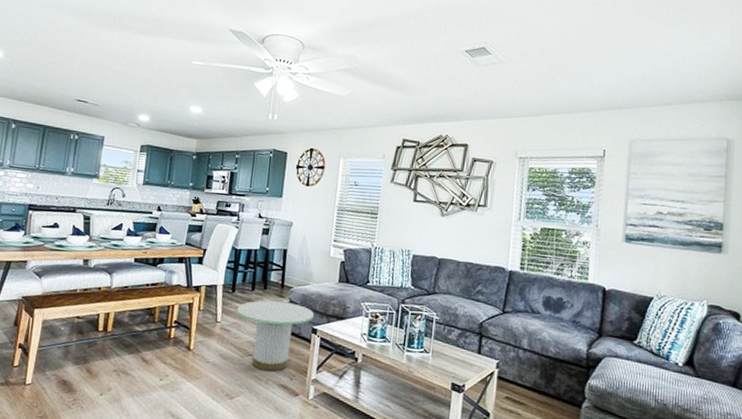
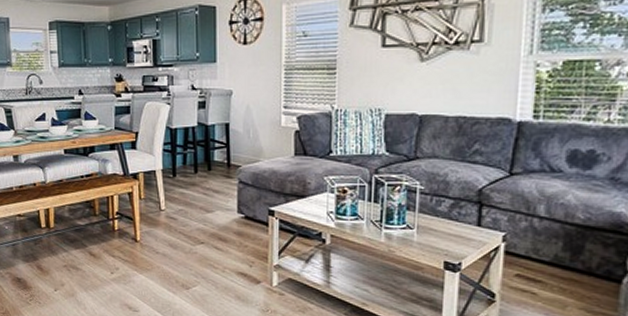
side table: present [237,300,314,372] -> none [181,182,268,259]

